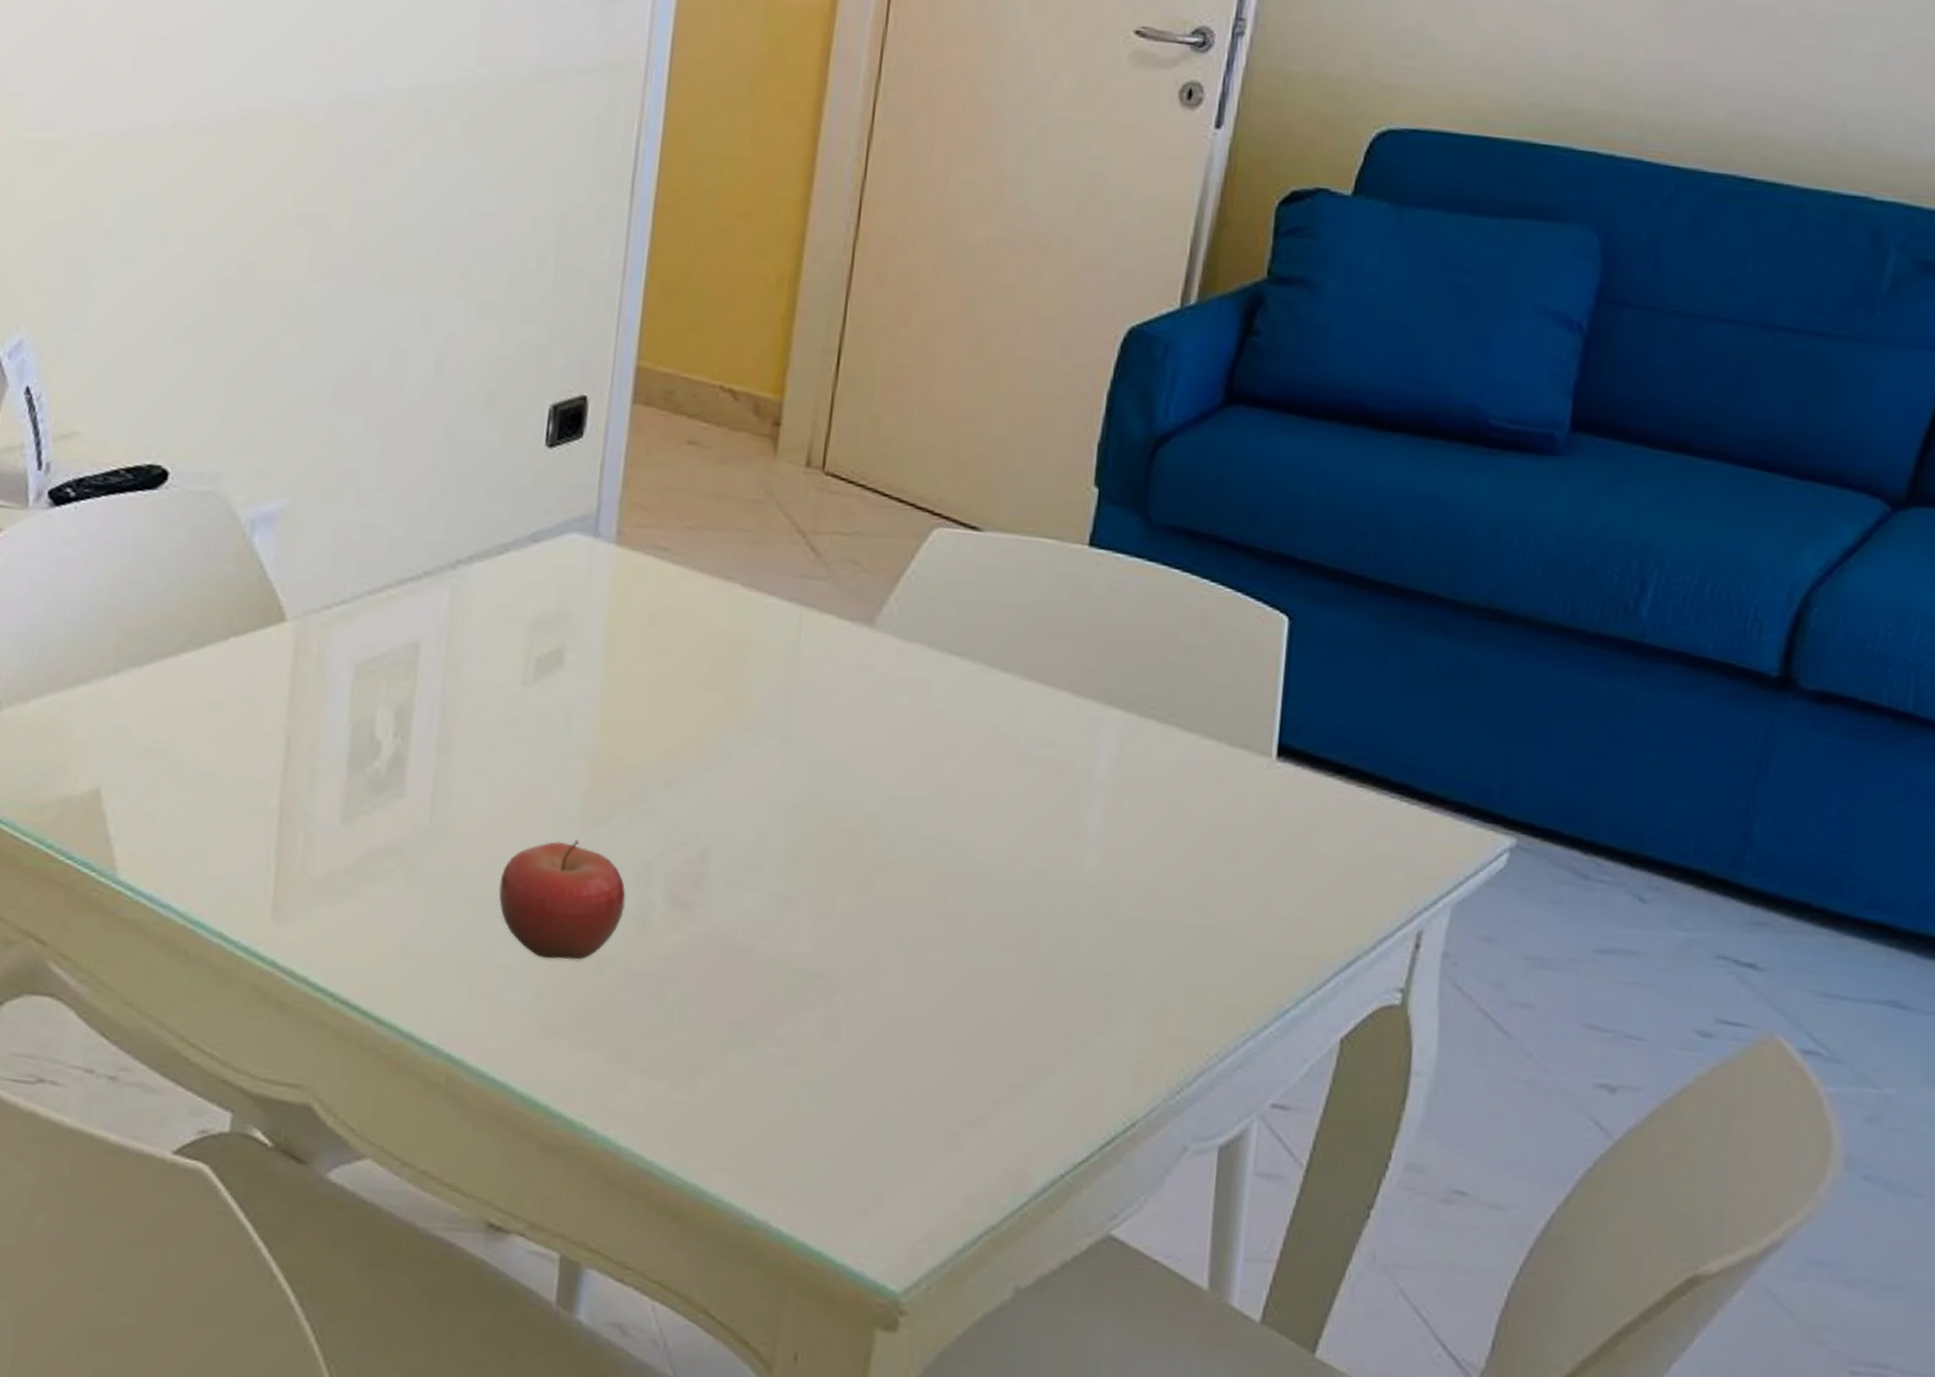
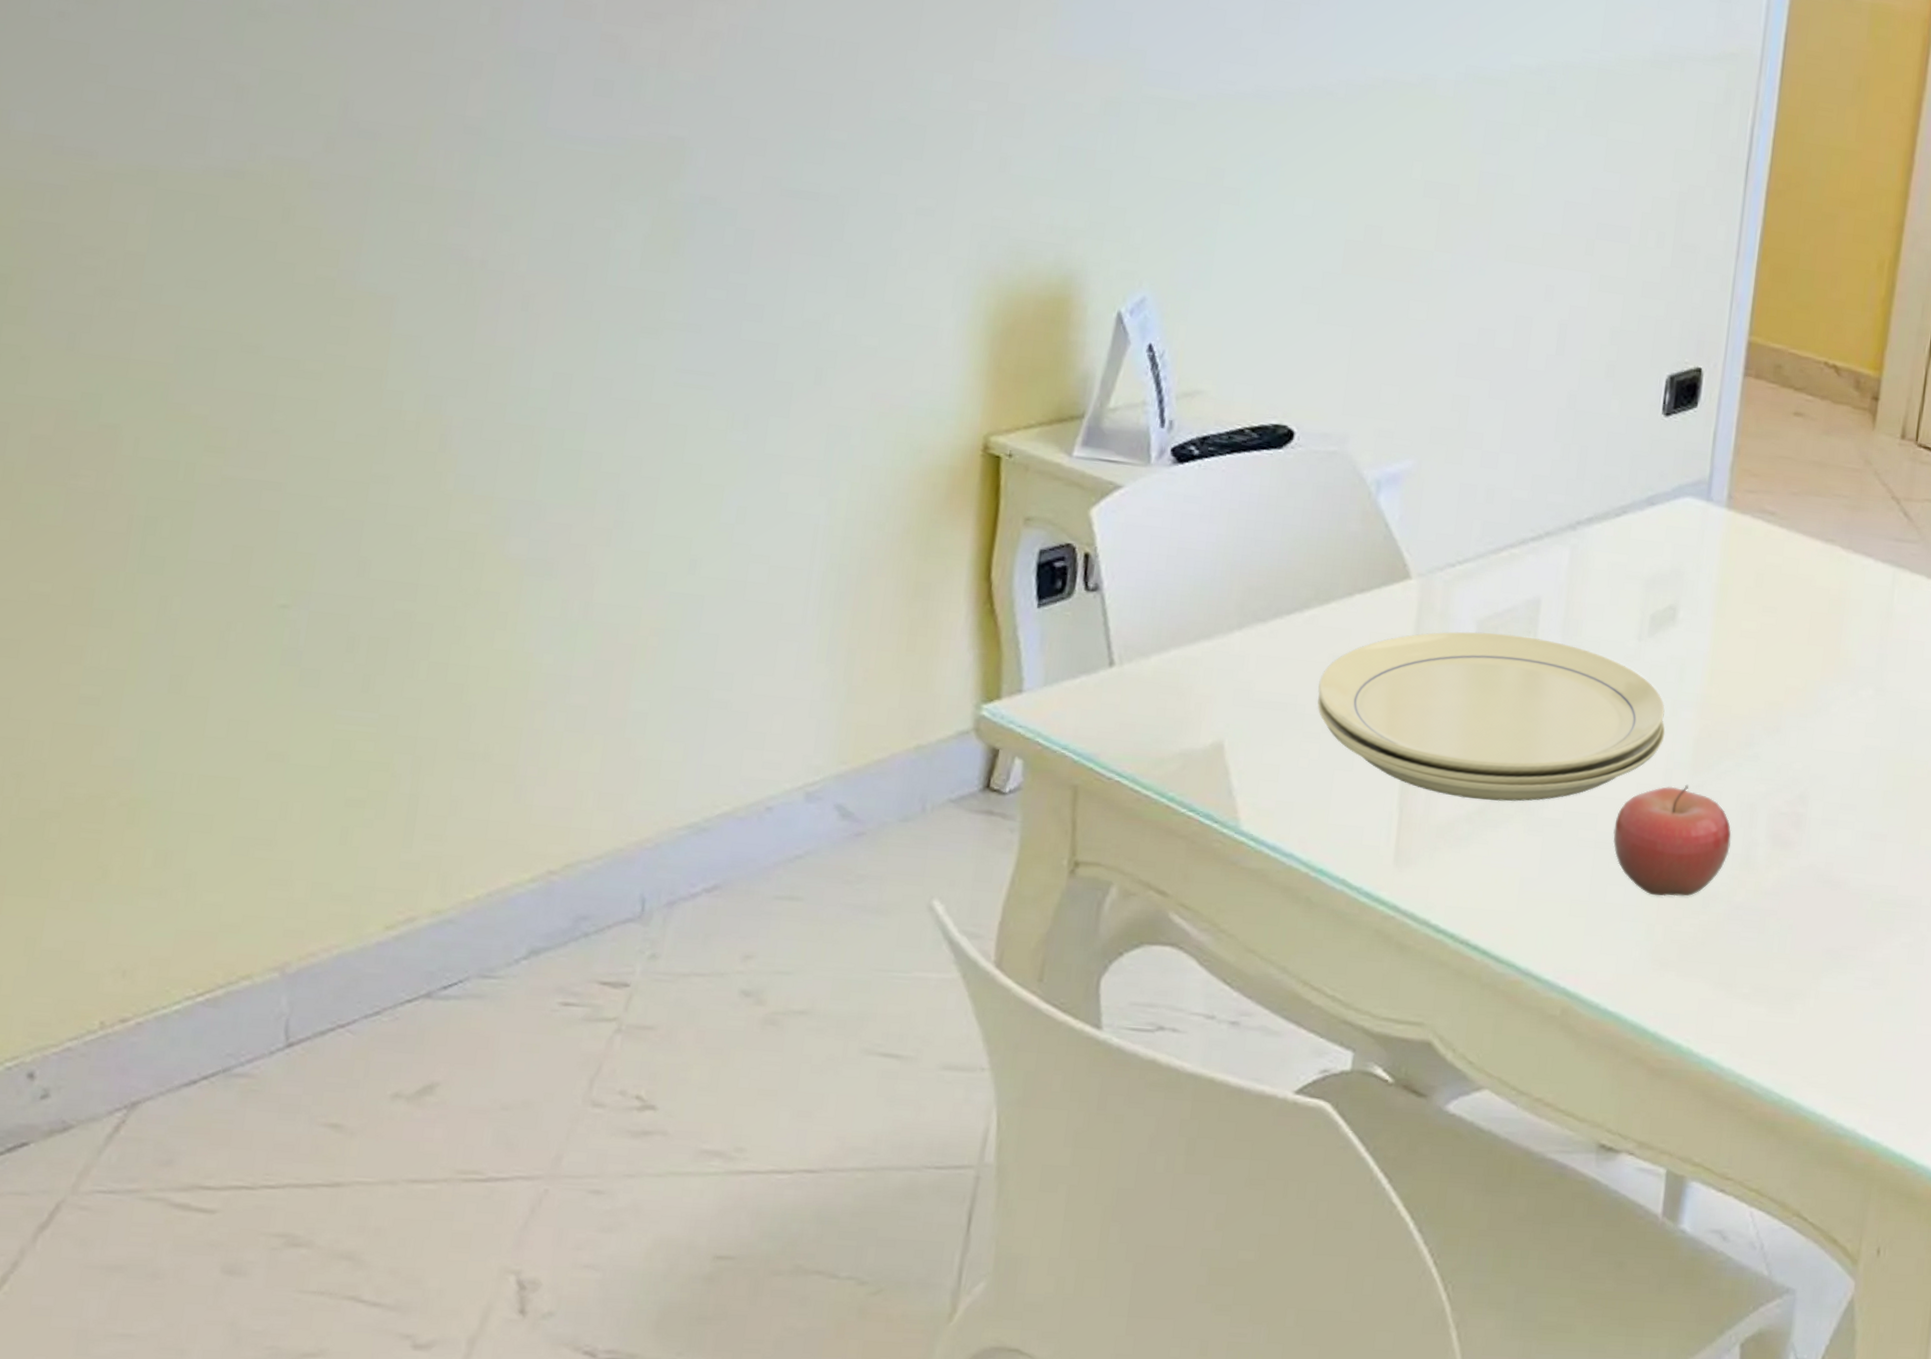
plate: none [193,676,553,855] -> present [1317,632,1666,802]

